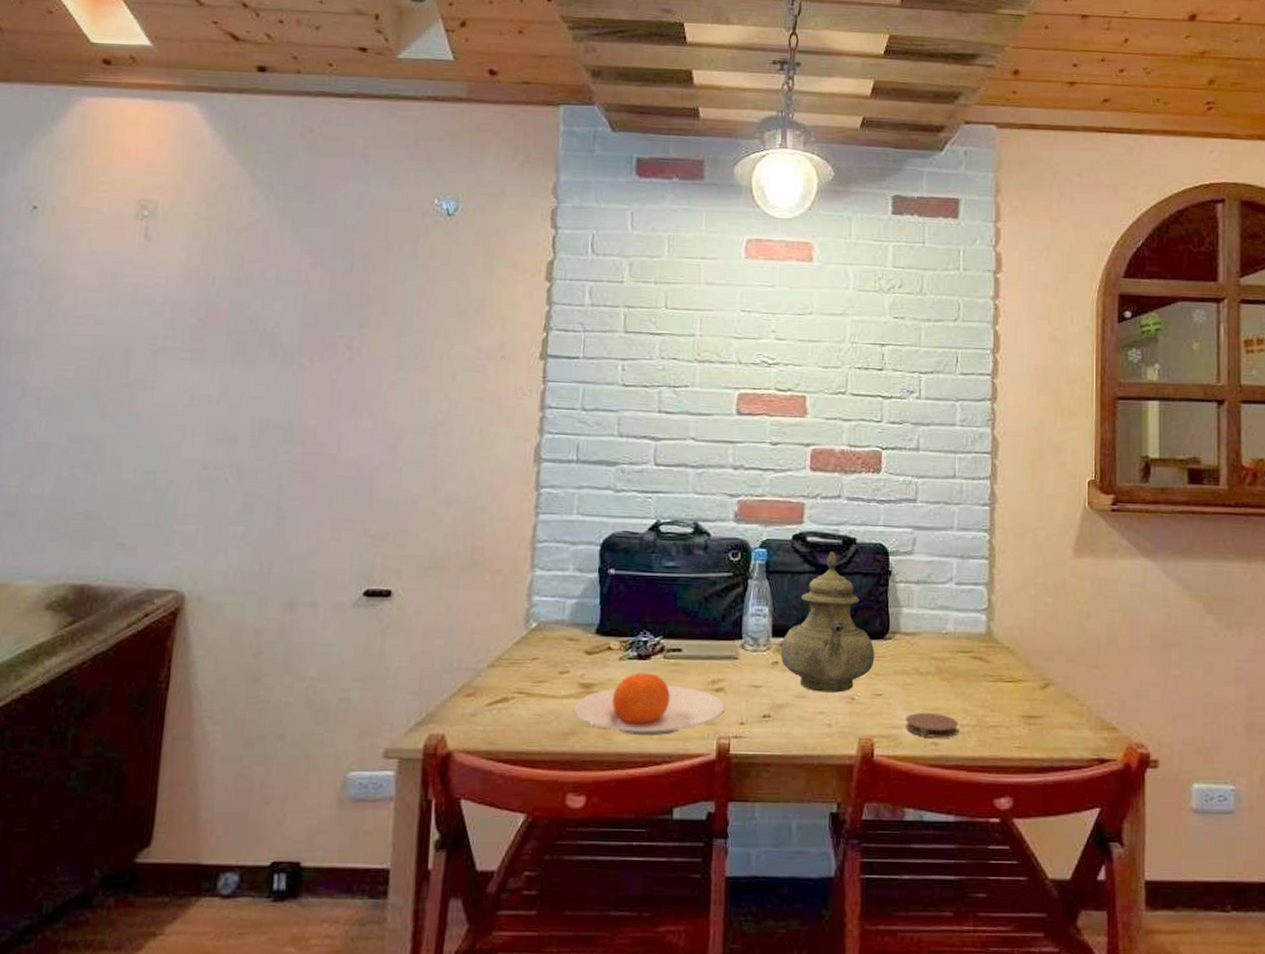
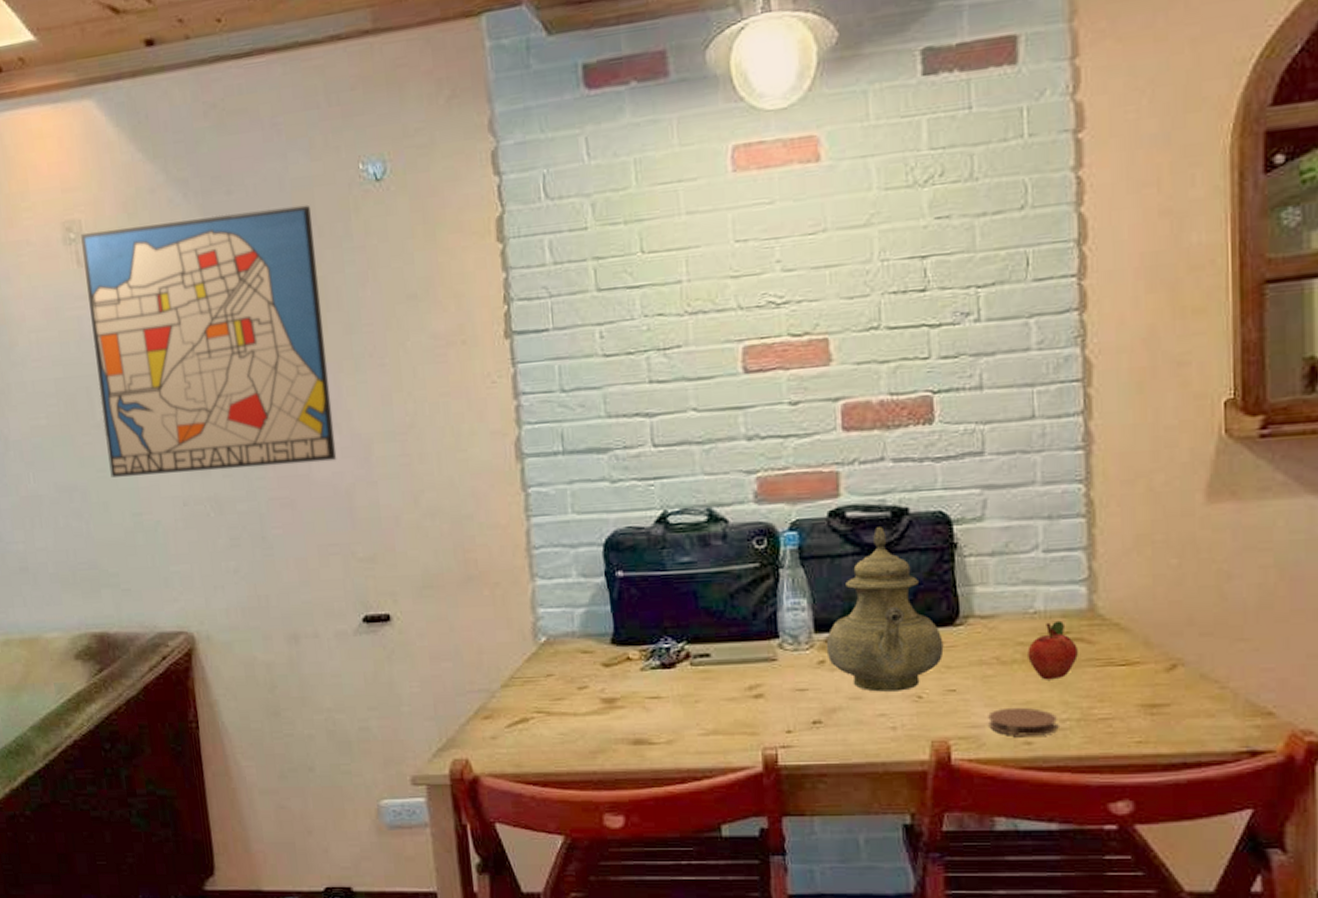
wall art: none [131,212,383,445] -> present [81,204,337,478]
plate: present [573,673,726,736] -> none [598,682,768,751]
fruit: none [939,641,977,691] -> present [1027,620,1078,680]

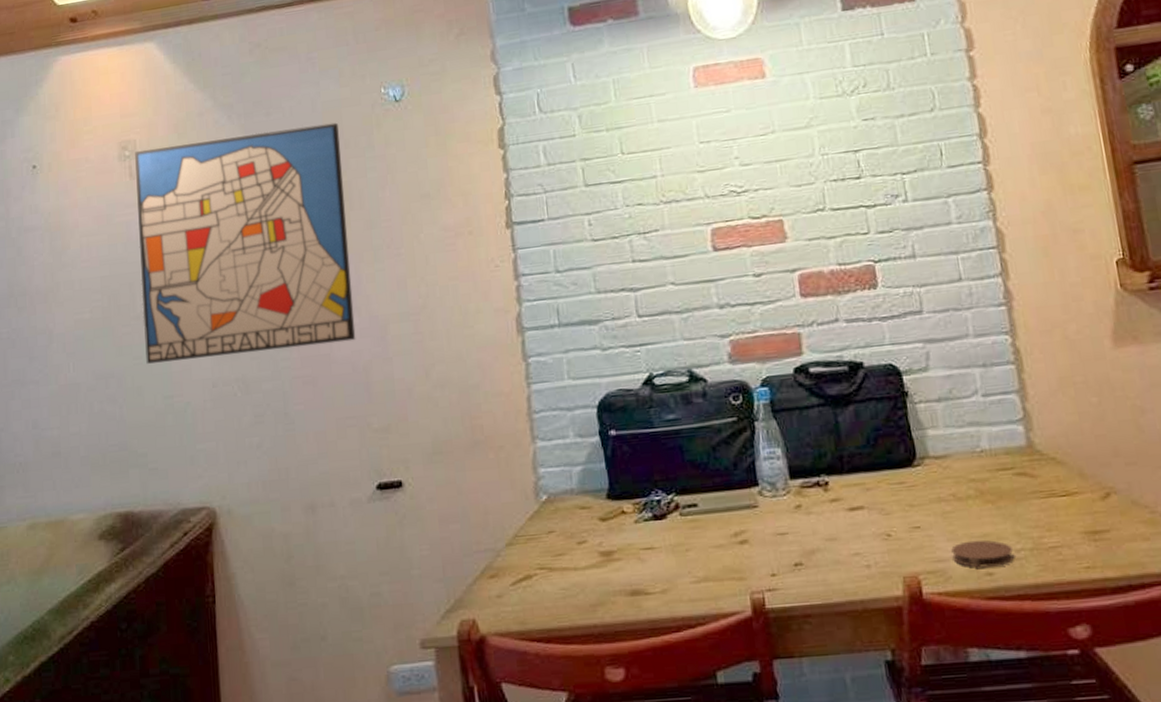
teapot: present [826,527,944,692] -> none [801,380,906,532]
fruit: present [1027,620,1078,680] -> none [979,457,1024,513]

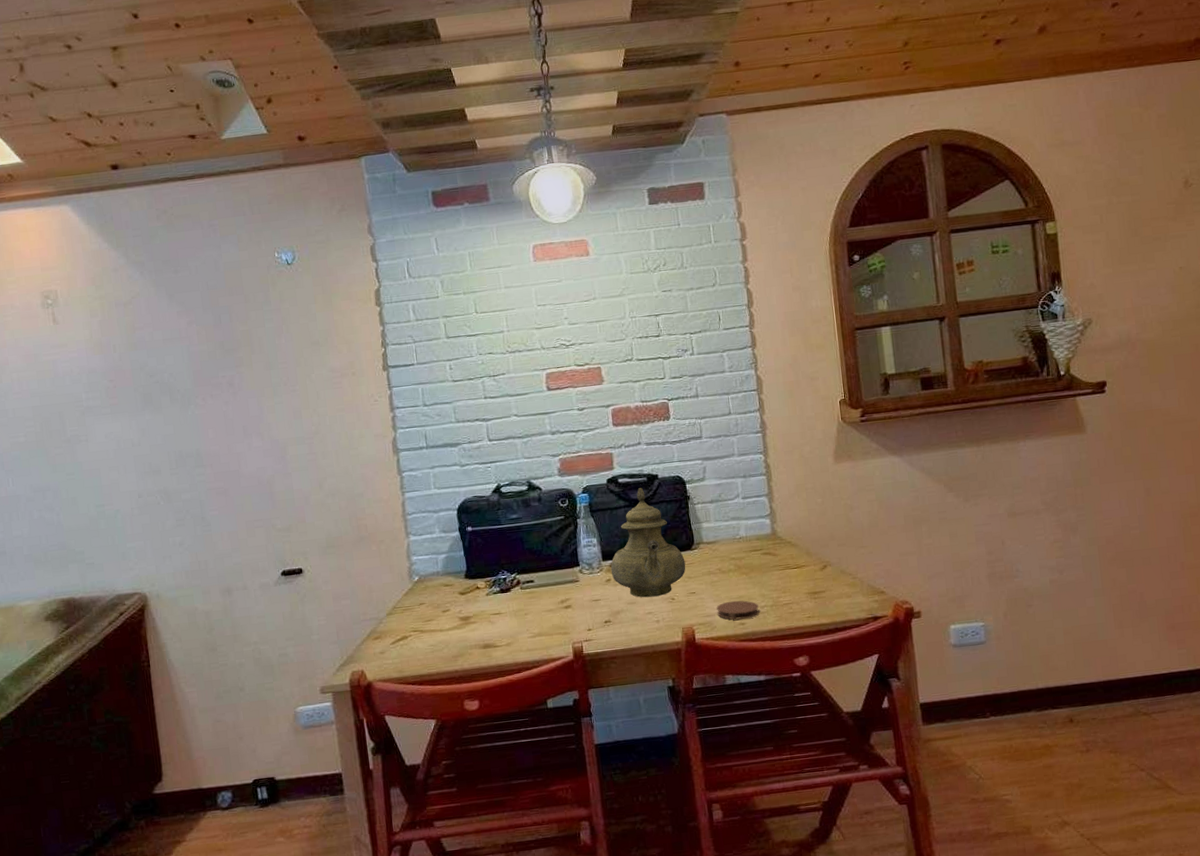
wall art: present [135,122,356,364] -> none [56,280,260,479]
teapot: none [801,380,906,532] -> present [610,488,686,598]

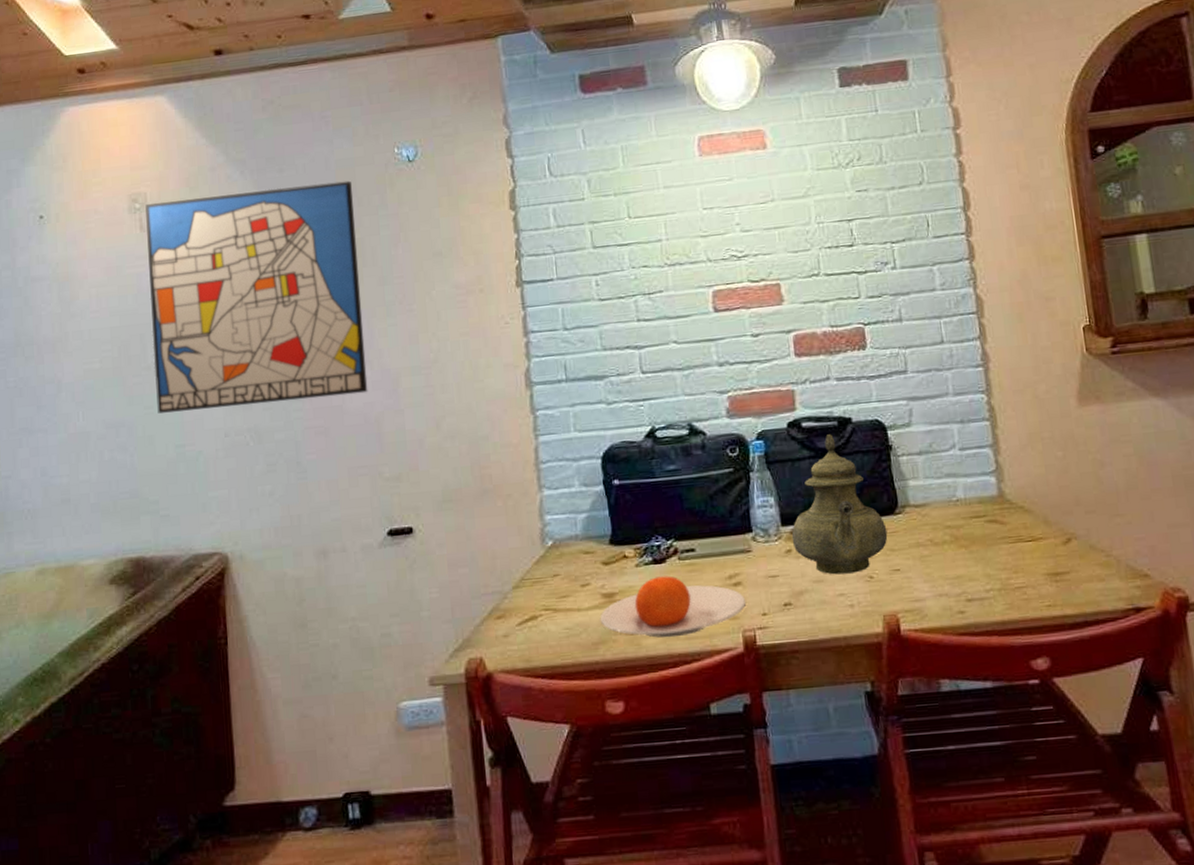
wall art: none [56,280,260,479] -> present [145,180,368,414]
plate: none [458,602,575,650] -> present [600,575,747,638]
coaster: present [716,600,759,620] -> none [927,581,984,607]

